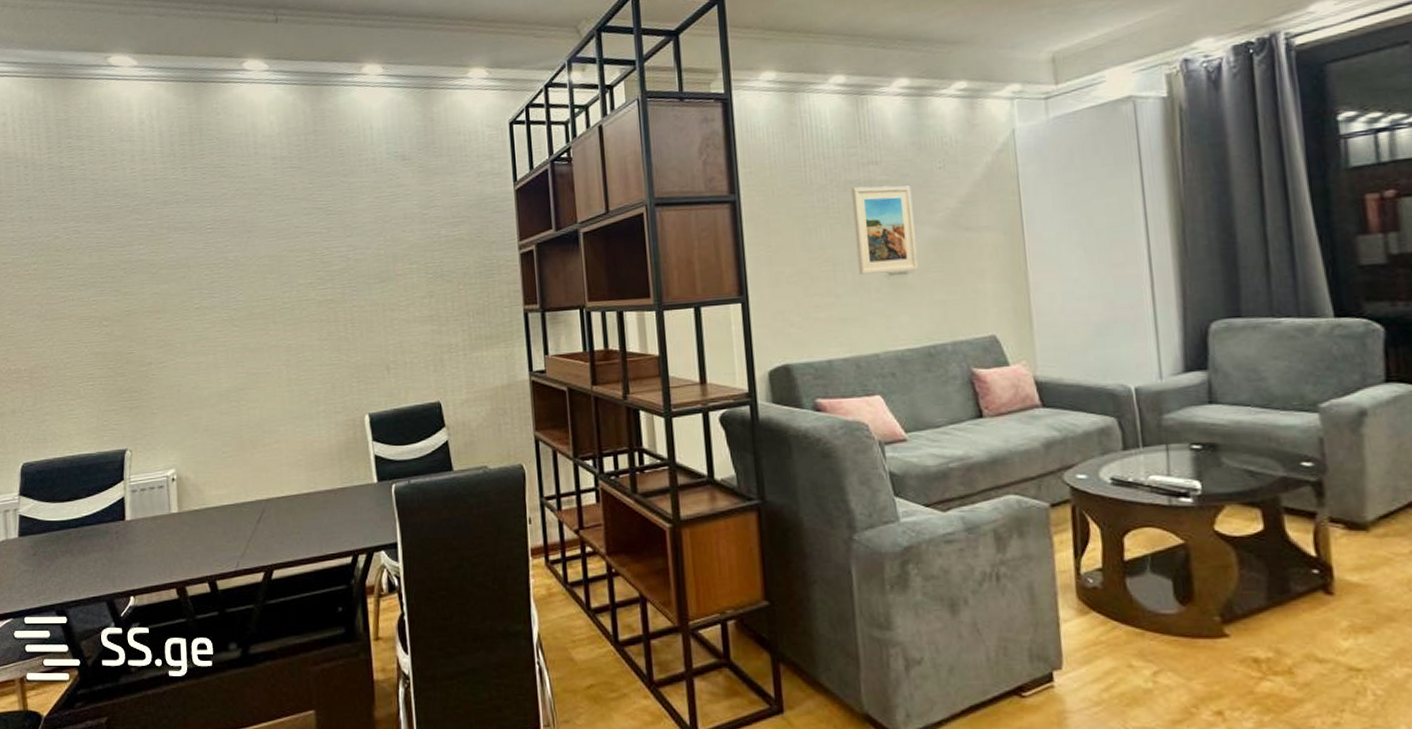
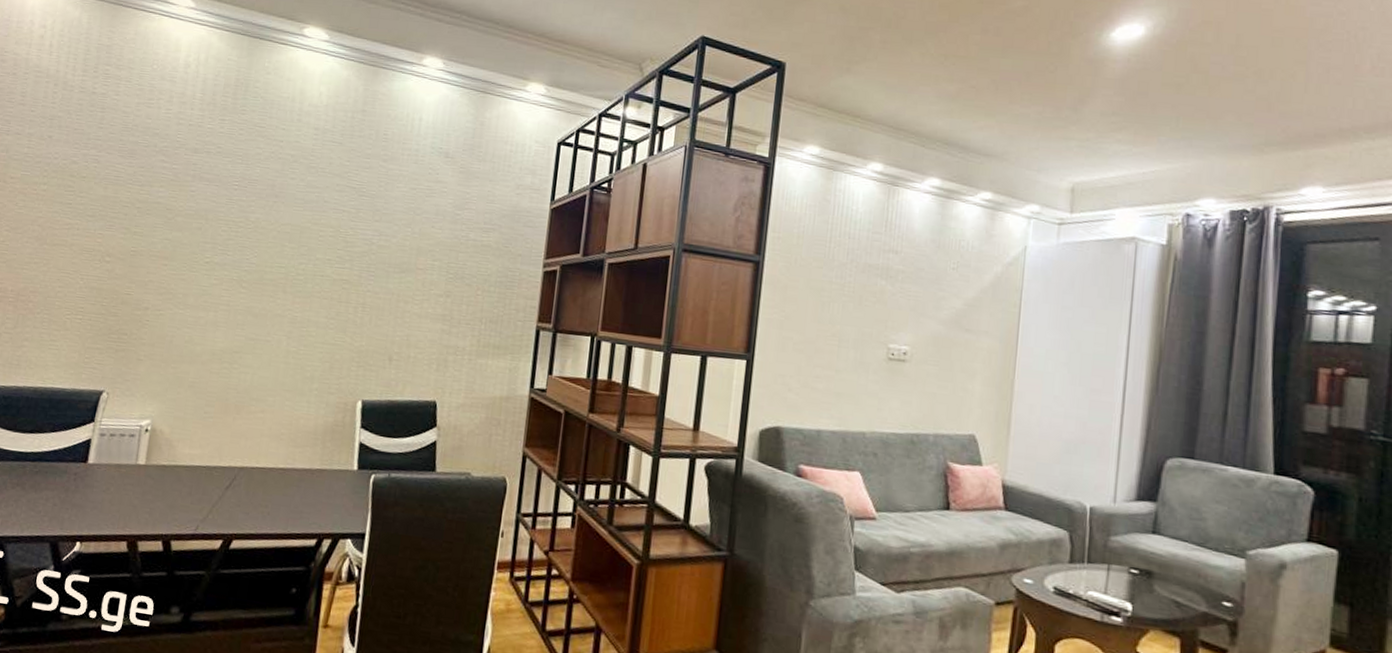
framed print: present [851,185,918,275] -> none [861,271,924,361]

